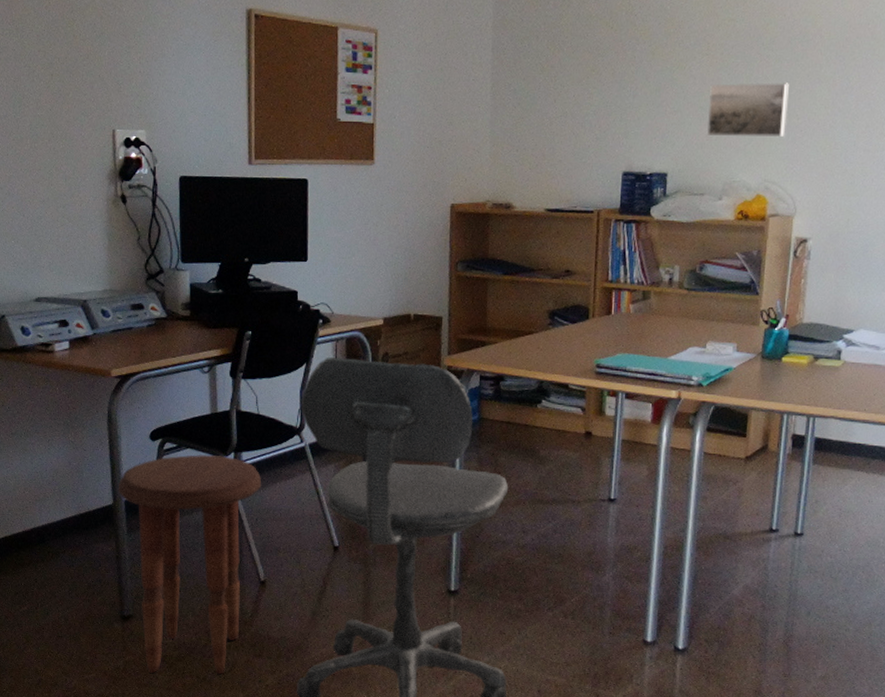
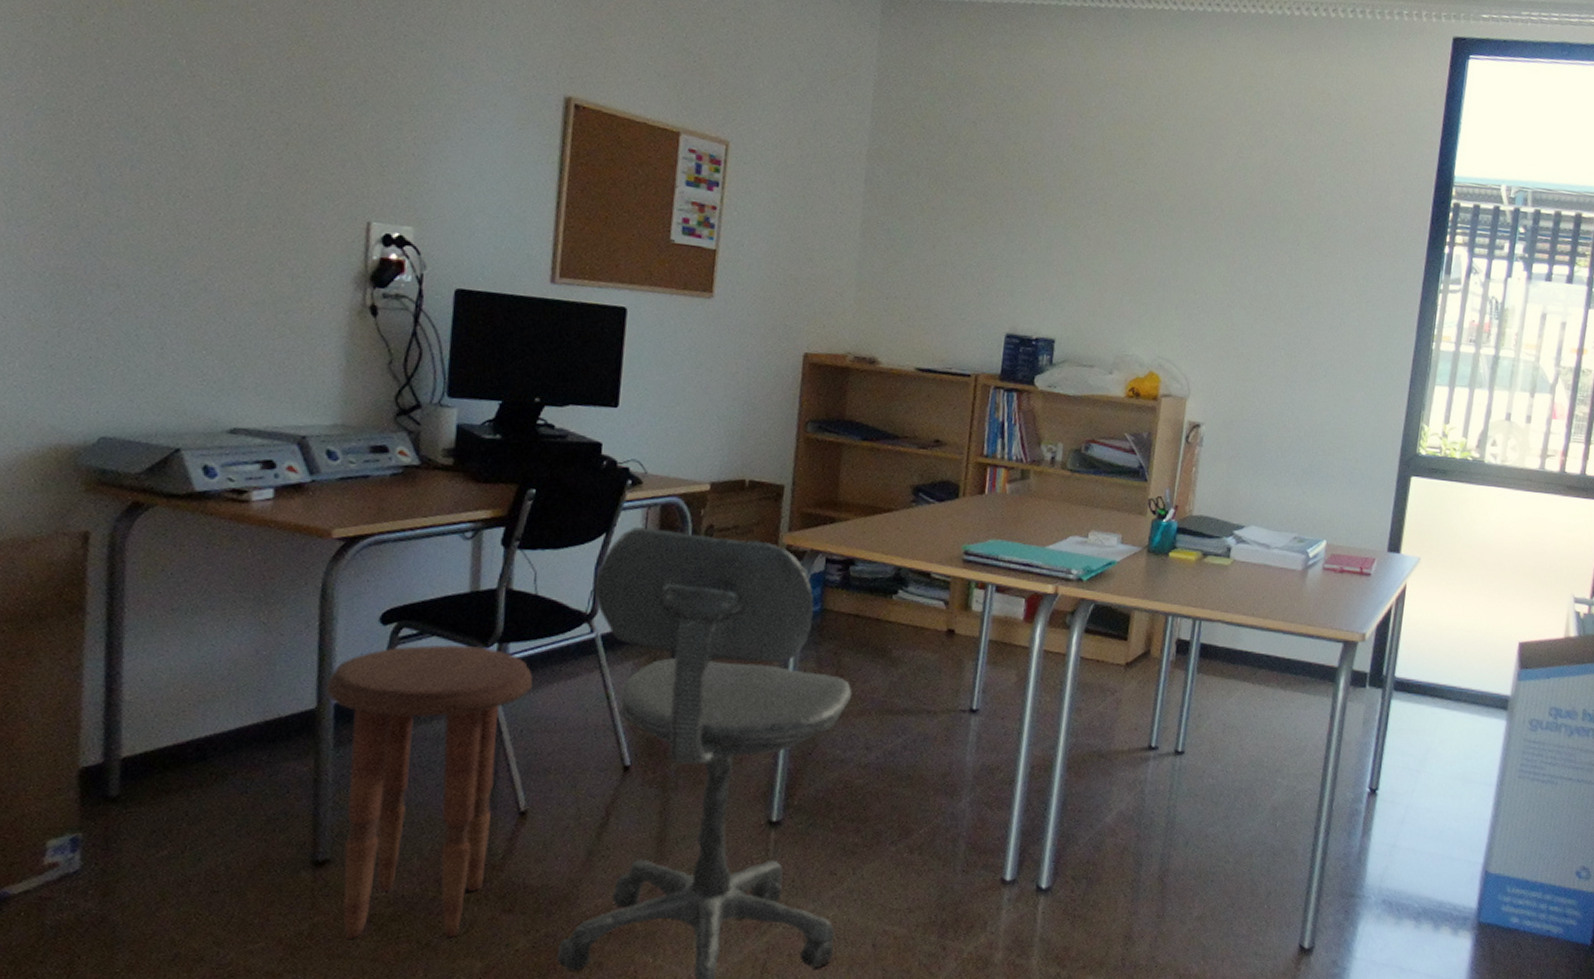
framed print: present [707,82,789,137] -> none [1100,247,1188,312]

